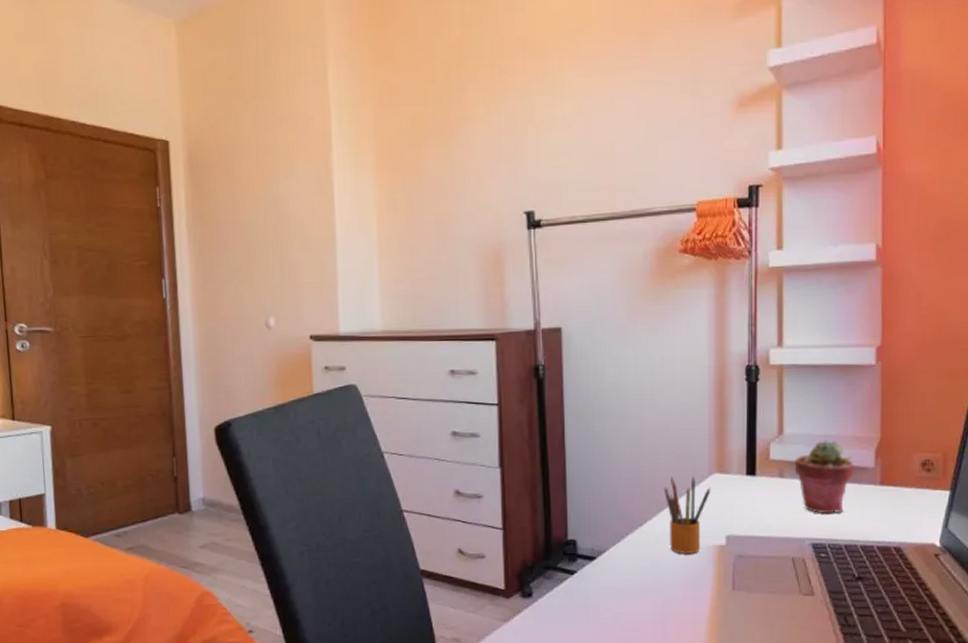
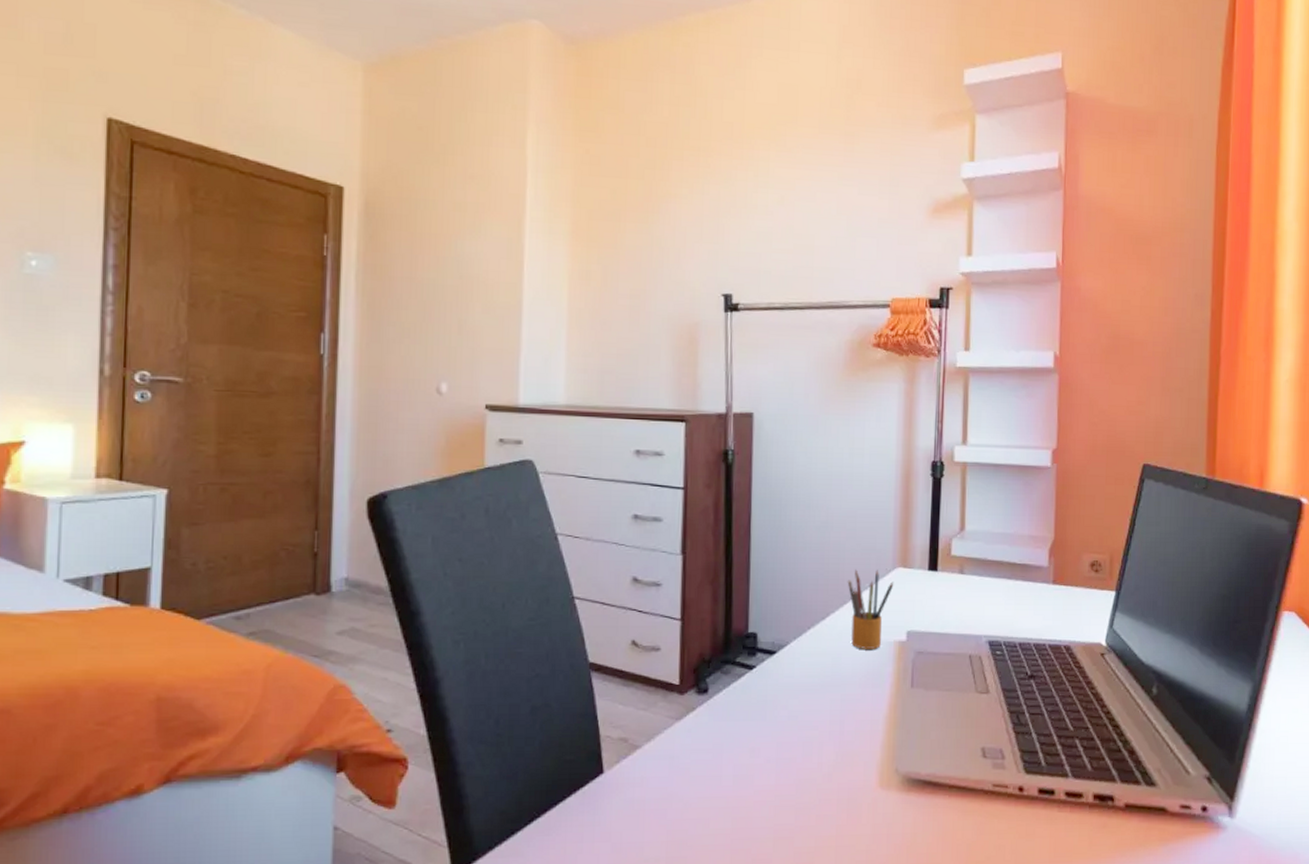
potted succulent: present [794,440,854,514] -> none [974,538,1029,612]

